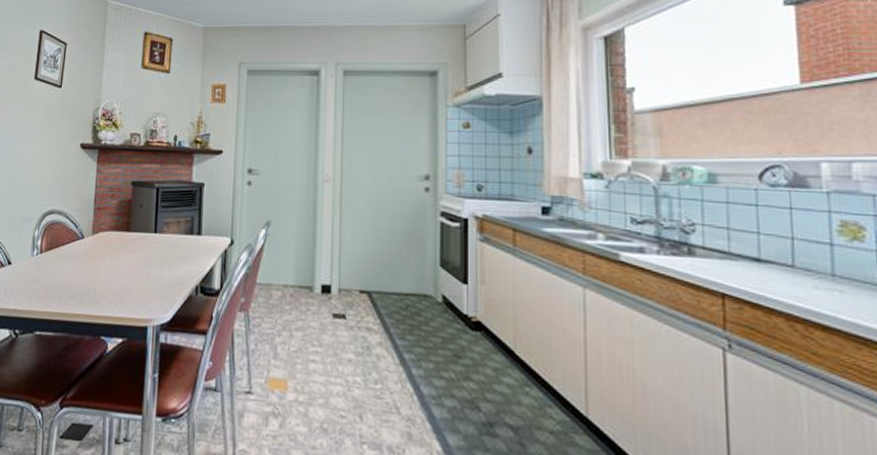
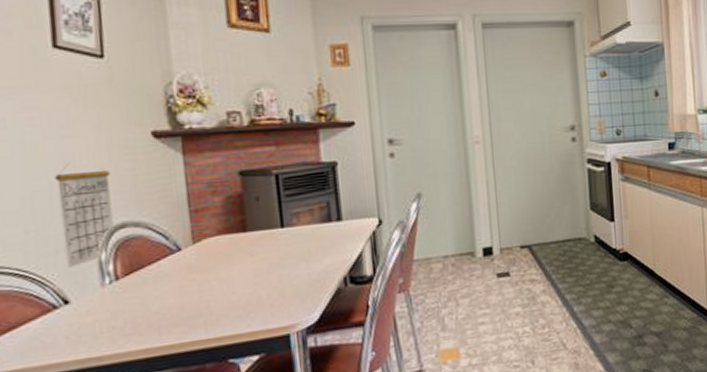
calendar: none [15,161,51,238] -> present [54,164,114,268]

